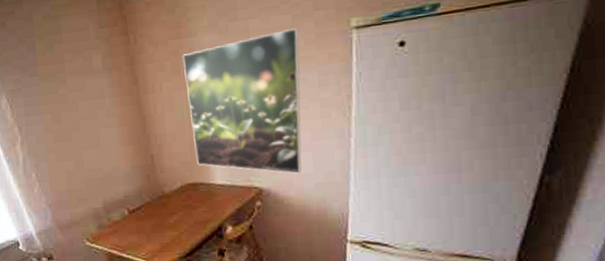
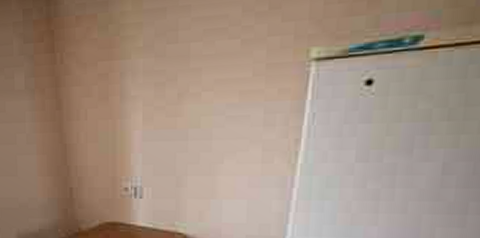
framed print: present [182,27,302,174] -> none [112,55,247,223]

